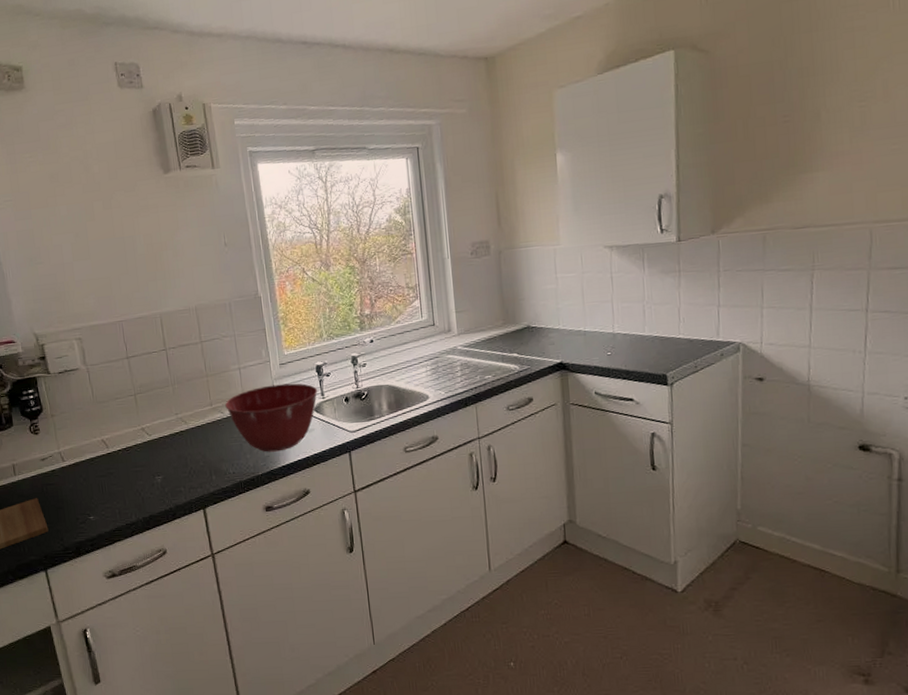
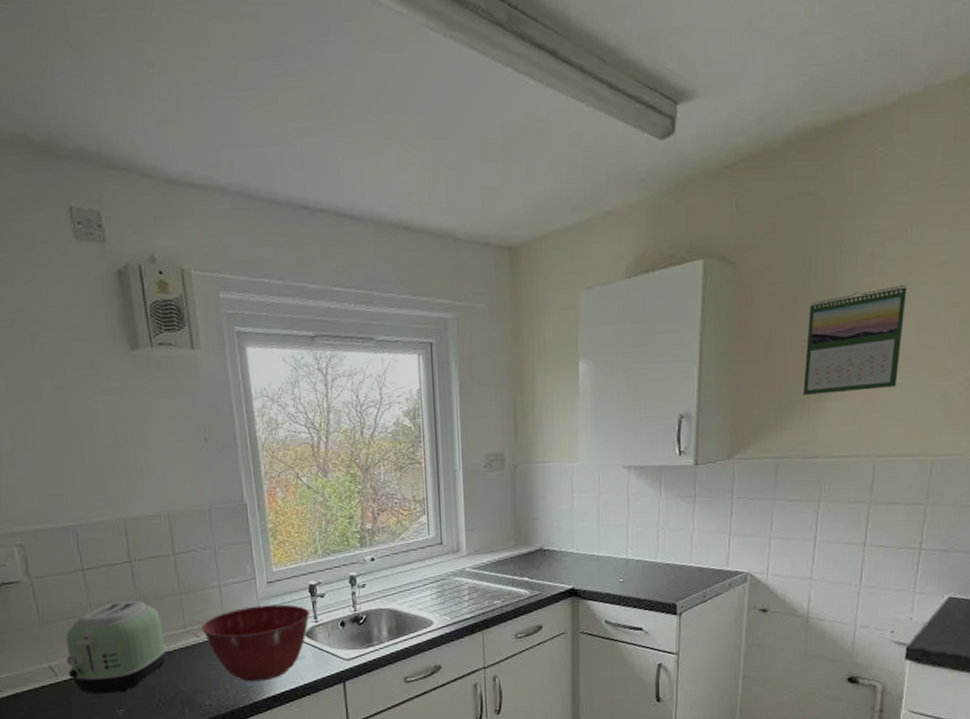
toaster: none [115,382,197,463] -> present [66,600,168,694]
calendar: none [787,52,894,168] -> present [803,284,907,395]

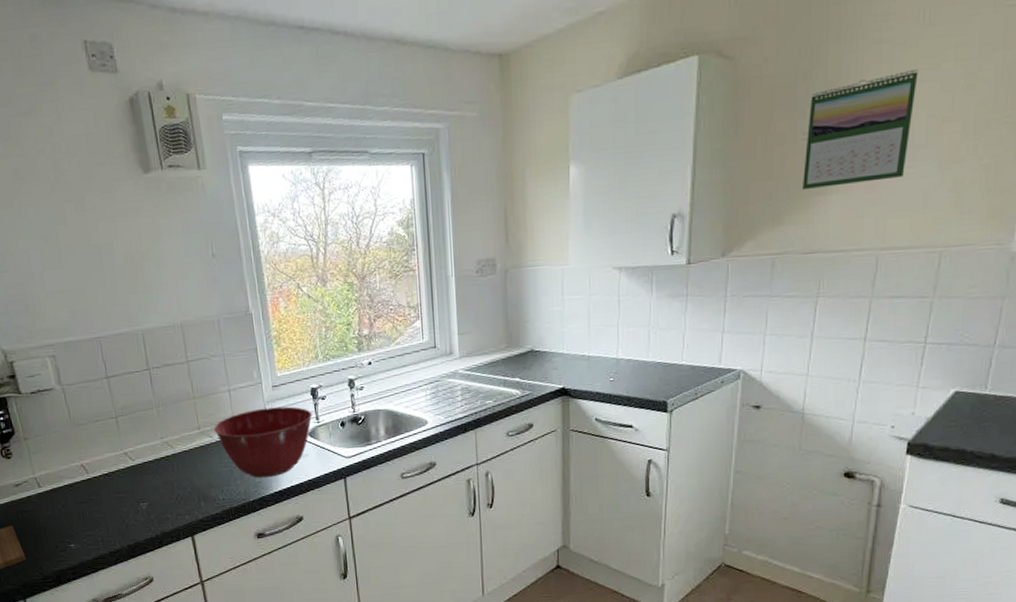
toaster: present [66,600,168,694] -> none [94,404,184,489]

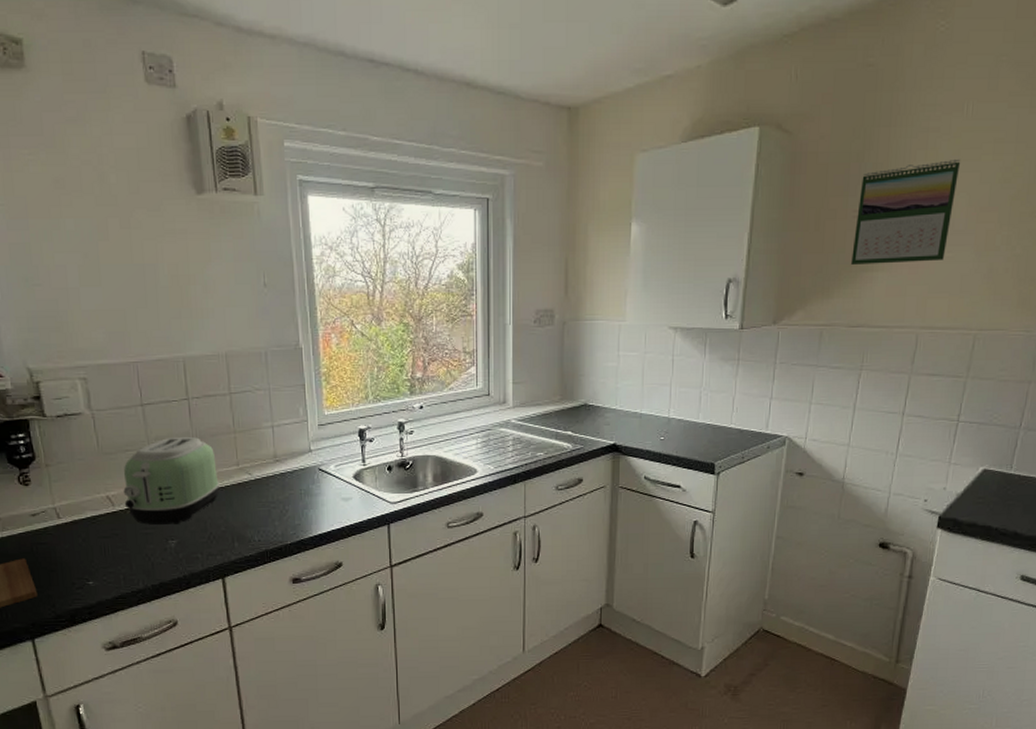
toaster: none [94,404,184,489] -> present [123,436,220,525]
mixing bowl: present [214,406,313,478] -> none [254,447,359,520]

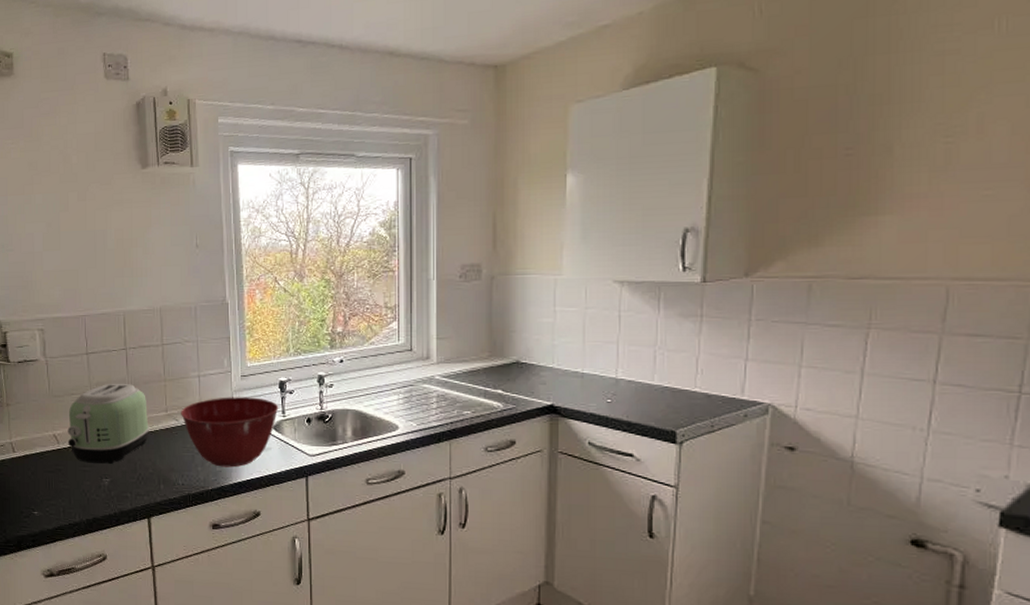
mixing bowl: none [254,447,359,520] -> present [181,397,279,468]
calendar: present [851,158,961,265] -> none [846,81,995,208]

